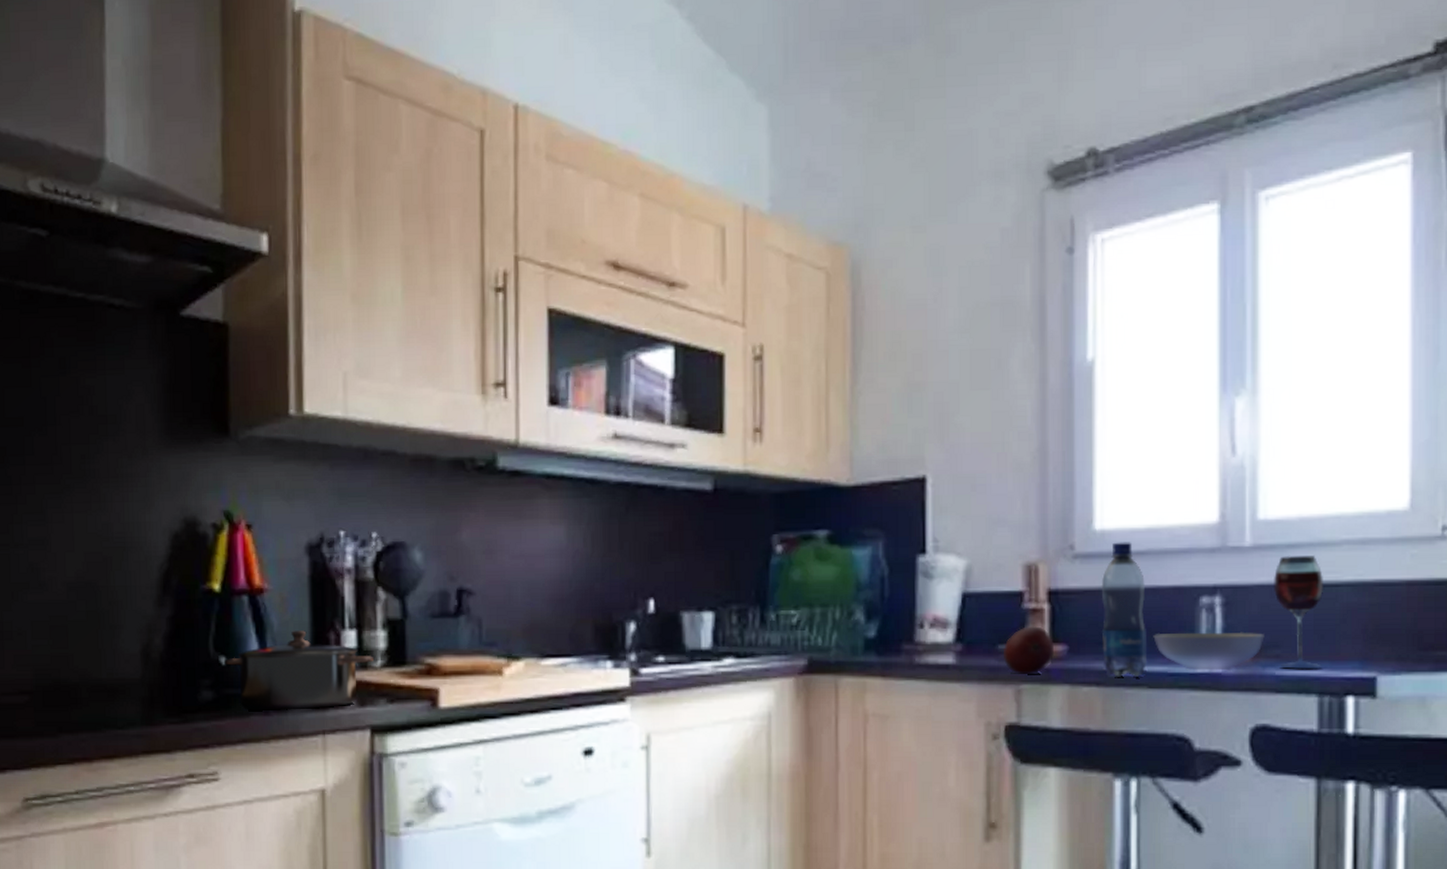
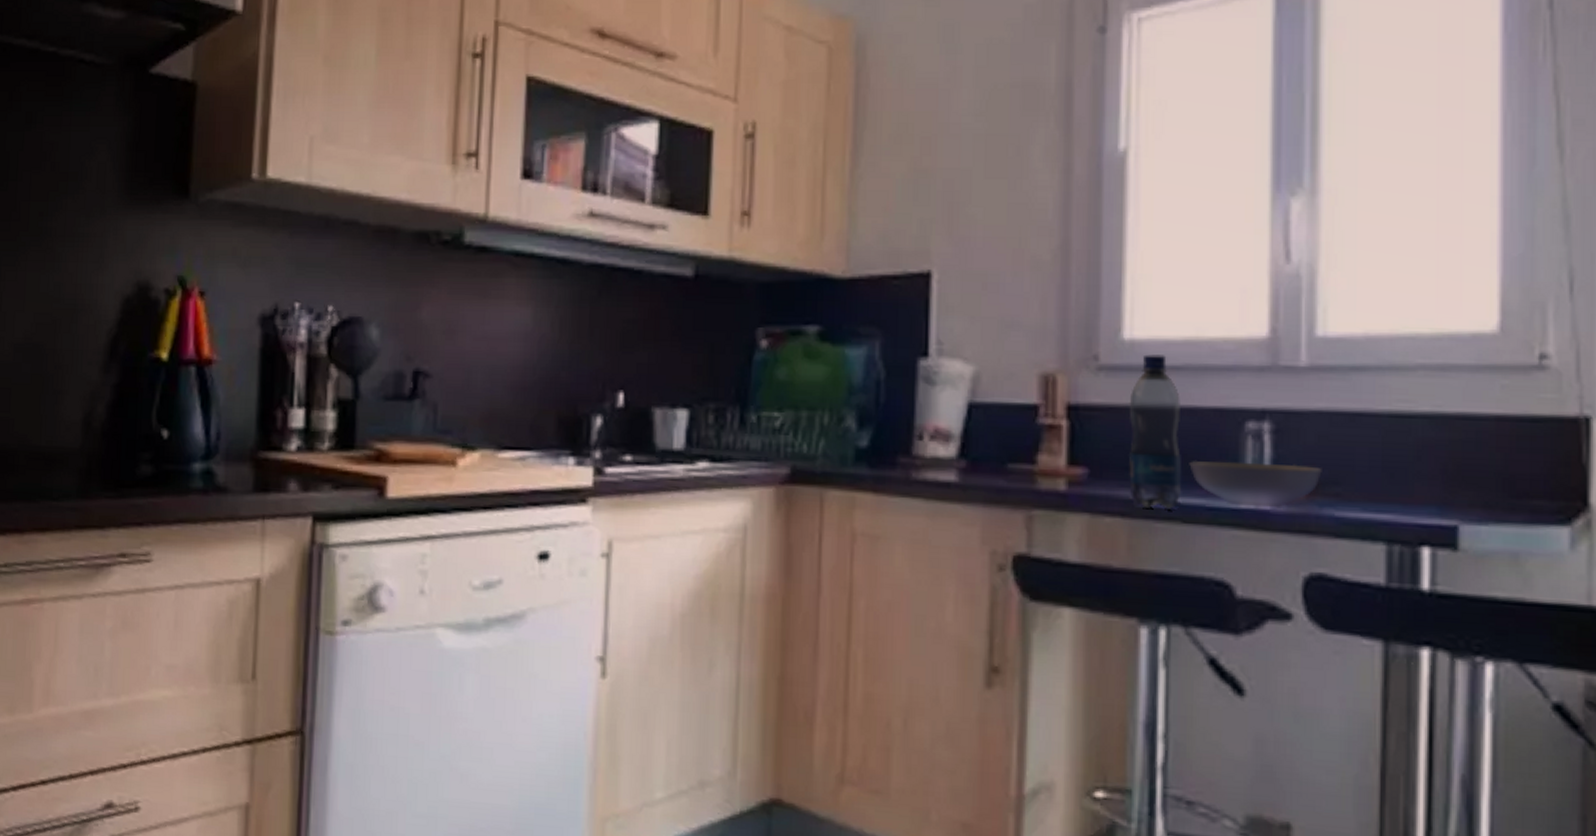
cooking pot: present [223,630,375,711] -> none [165,406,322,492]
fruit: present [1002,626,1055,674] -> none [1012,444,1073,499]
wineglass: present [1274,556,1324,670] -> none [1334,380,1395,513]

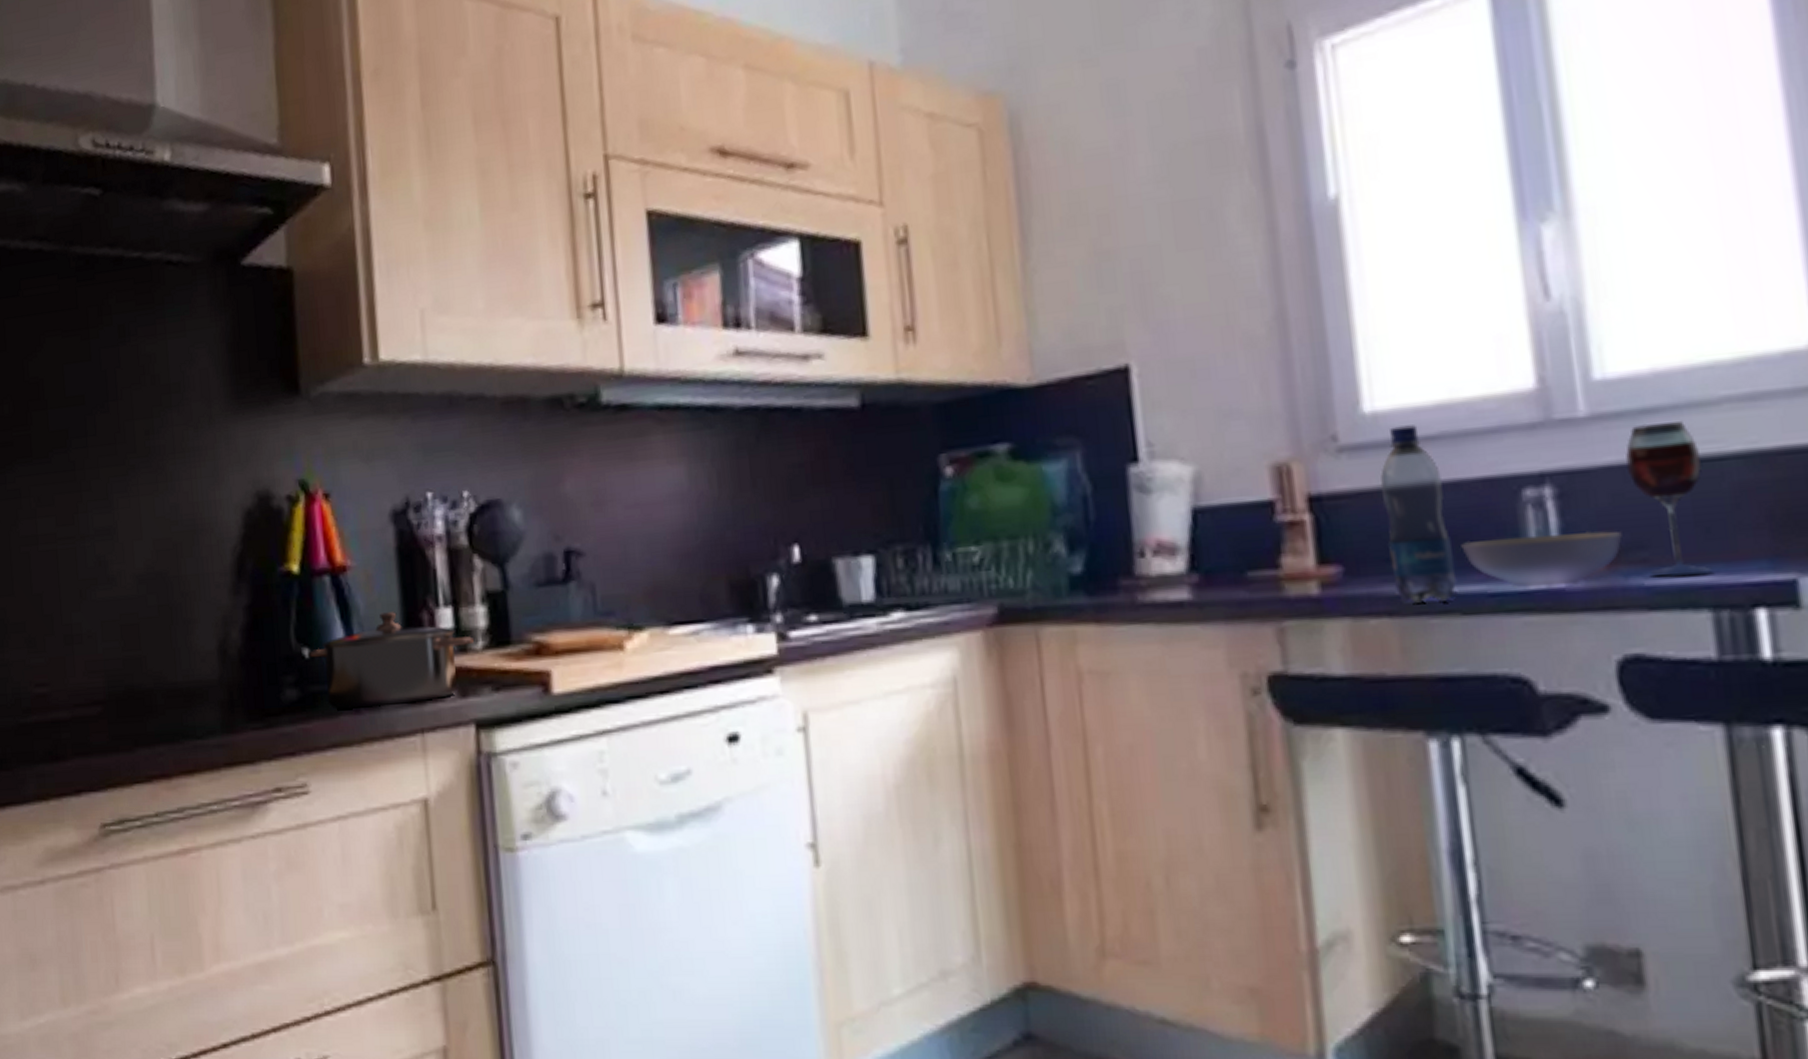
cooking pot: none [165,406,322,492] -> present [307,612,475,710]
wineglass: none [1334,380,1395,513] -> present [1625,422,1713,577]

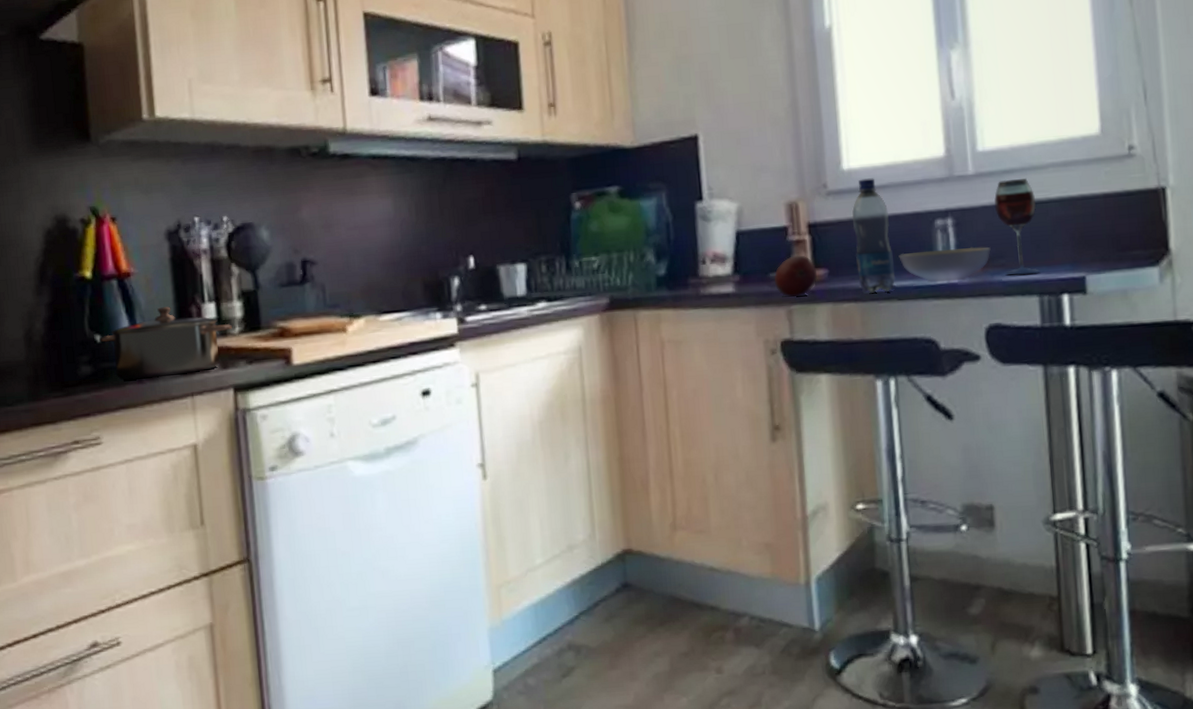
fruit: none [1254,544,1326,608] -> present [774,255,818,297]

